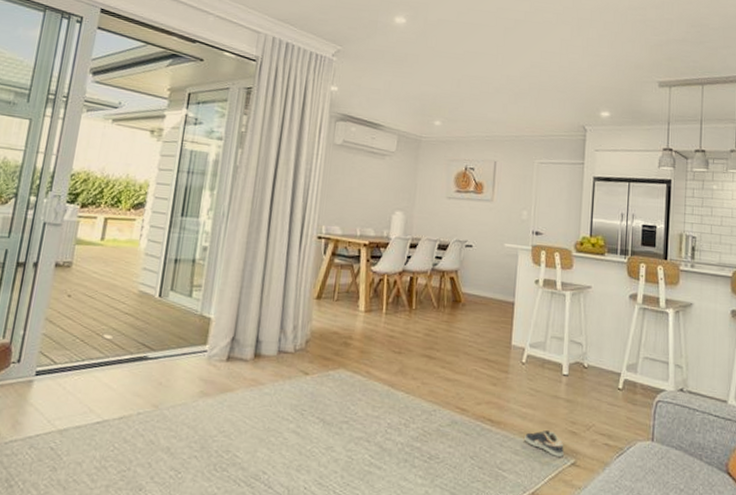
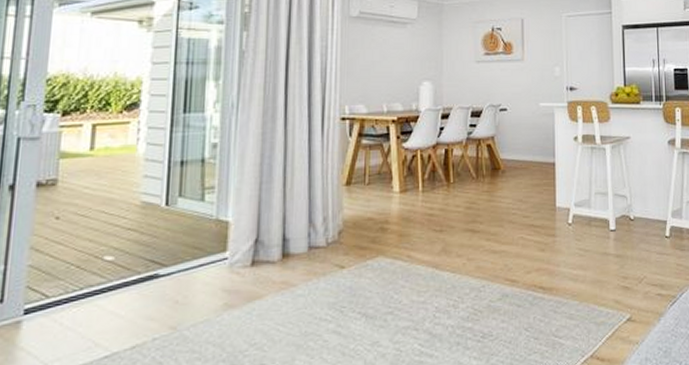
sneaker: present [525,430,564,457] -> none [578,289,618,315]

